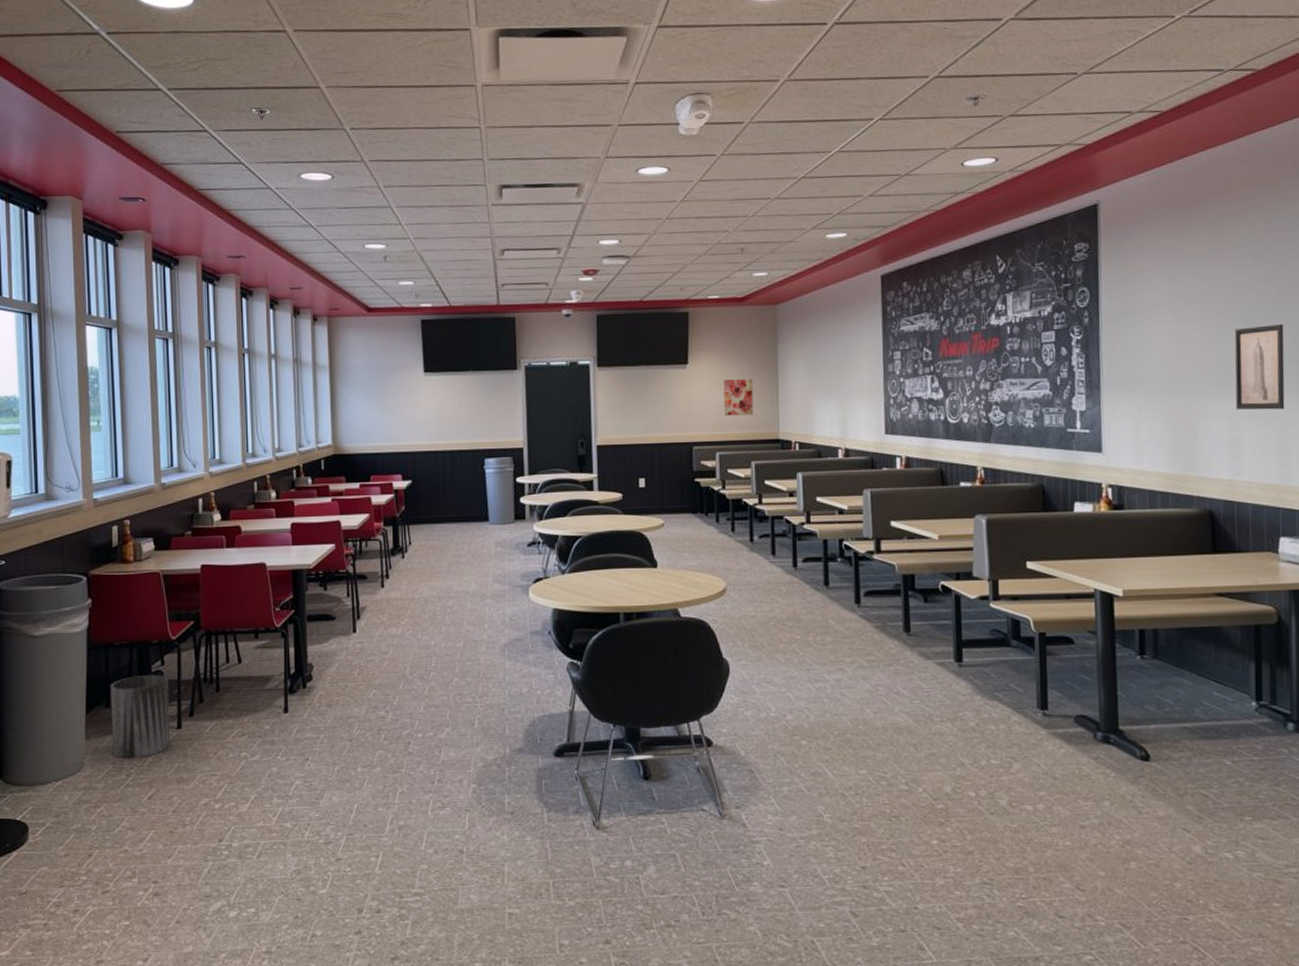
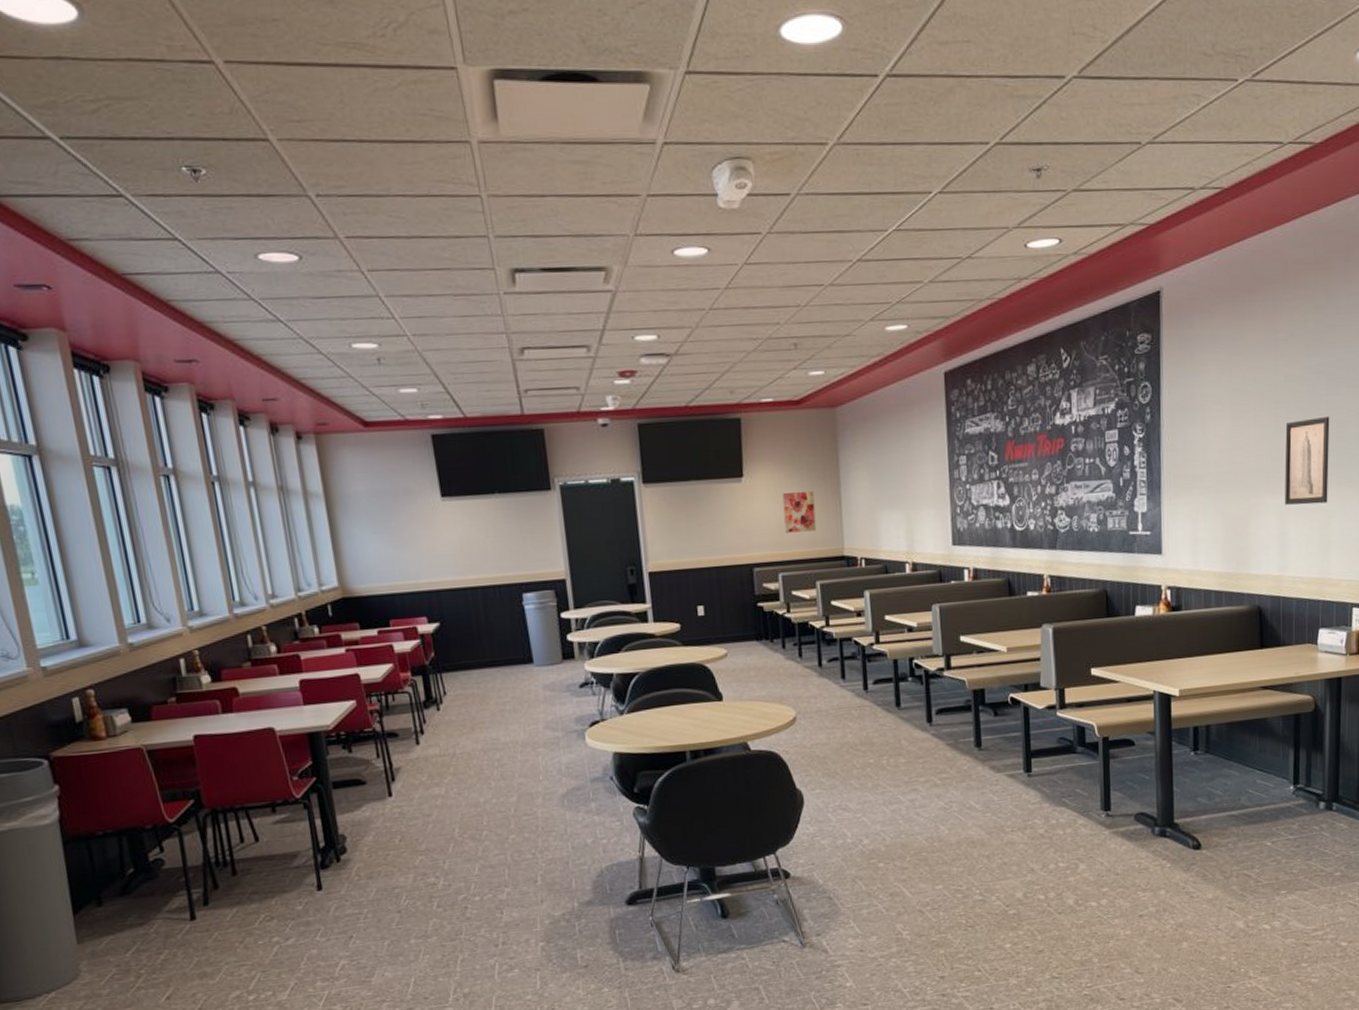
trash can: present [110,674,170,759] -> none [99,863,185,960]

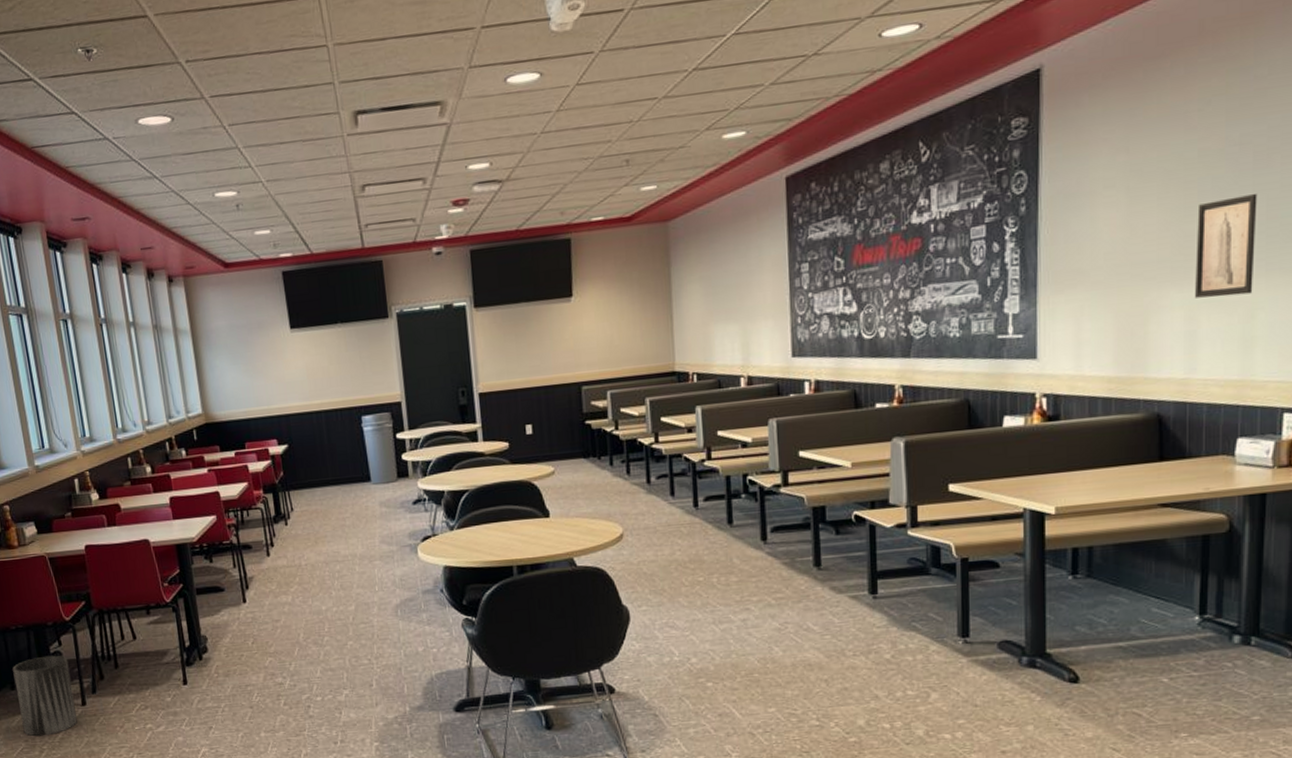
trash can: none [99,863,185,960] -> present [12,655,77,737]
wall art: present [782,491,817,533] -> none [612,308,647,351]

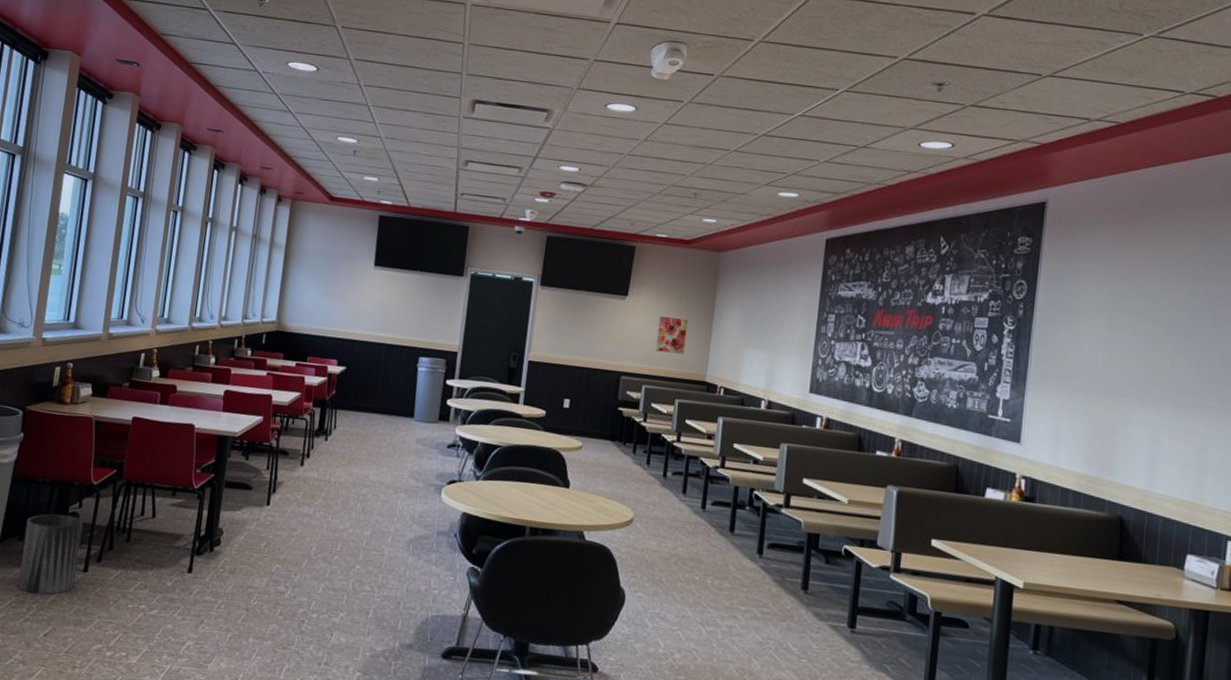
wall art: none [612,308,647,351] -> present [656,315,688,354]
wall art: present [1195,194,1257,298] -> none [1159,343,1215,429]

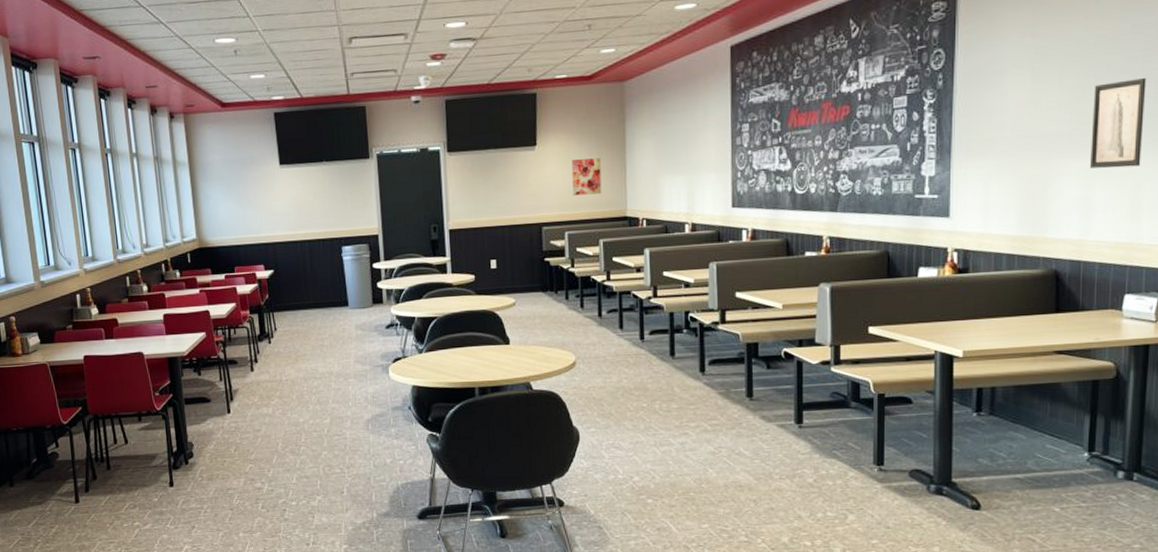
trash can: present [18,514,83,595] -> none [12,455,70,530]
wall art: none [1159,343,1215,429] -> present [1090,78,1147,169]

